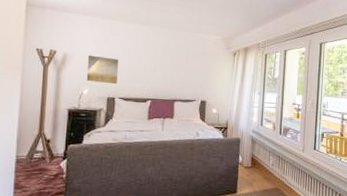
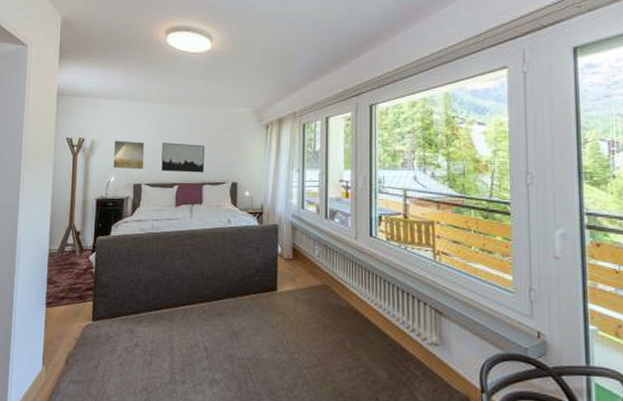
wall art: none [135,61,178,91] -> present [161,143,205,173]

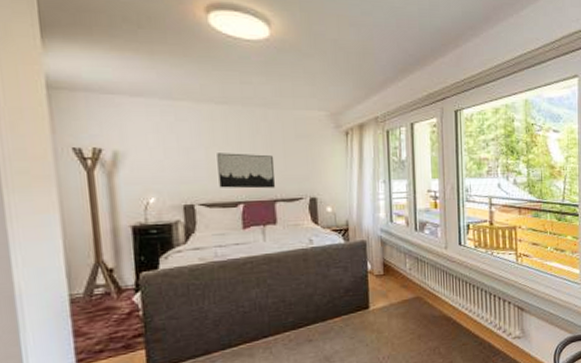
wall art: present [113,140,144,170] -> none [147,150,194,187]

